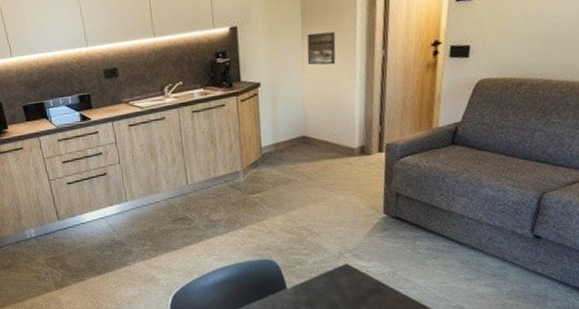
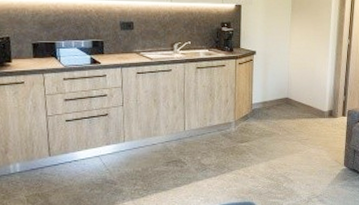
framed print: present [307,31,336,65] -> none [294,19,316,45]

